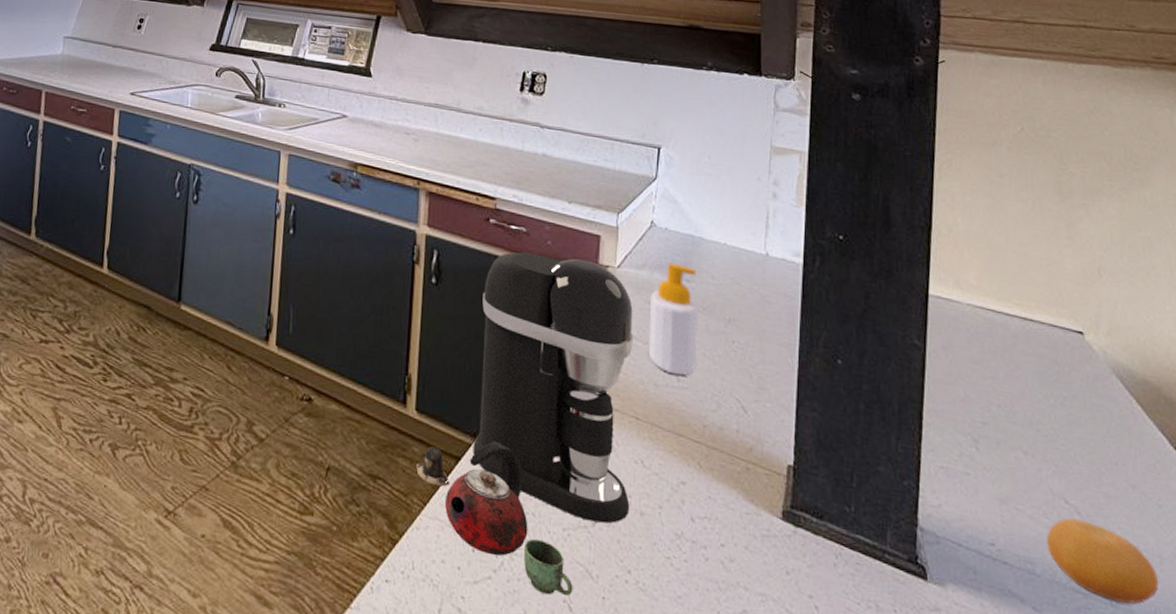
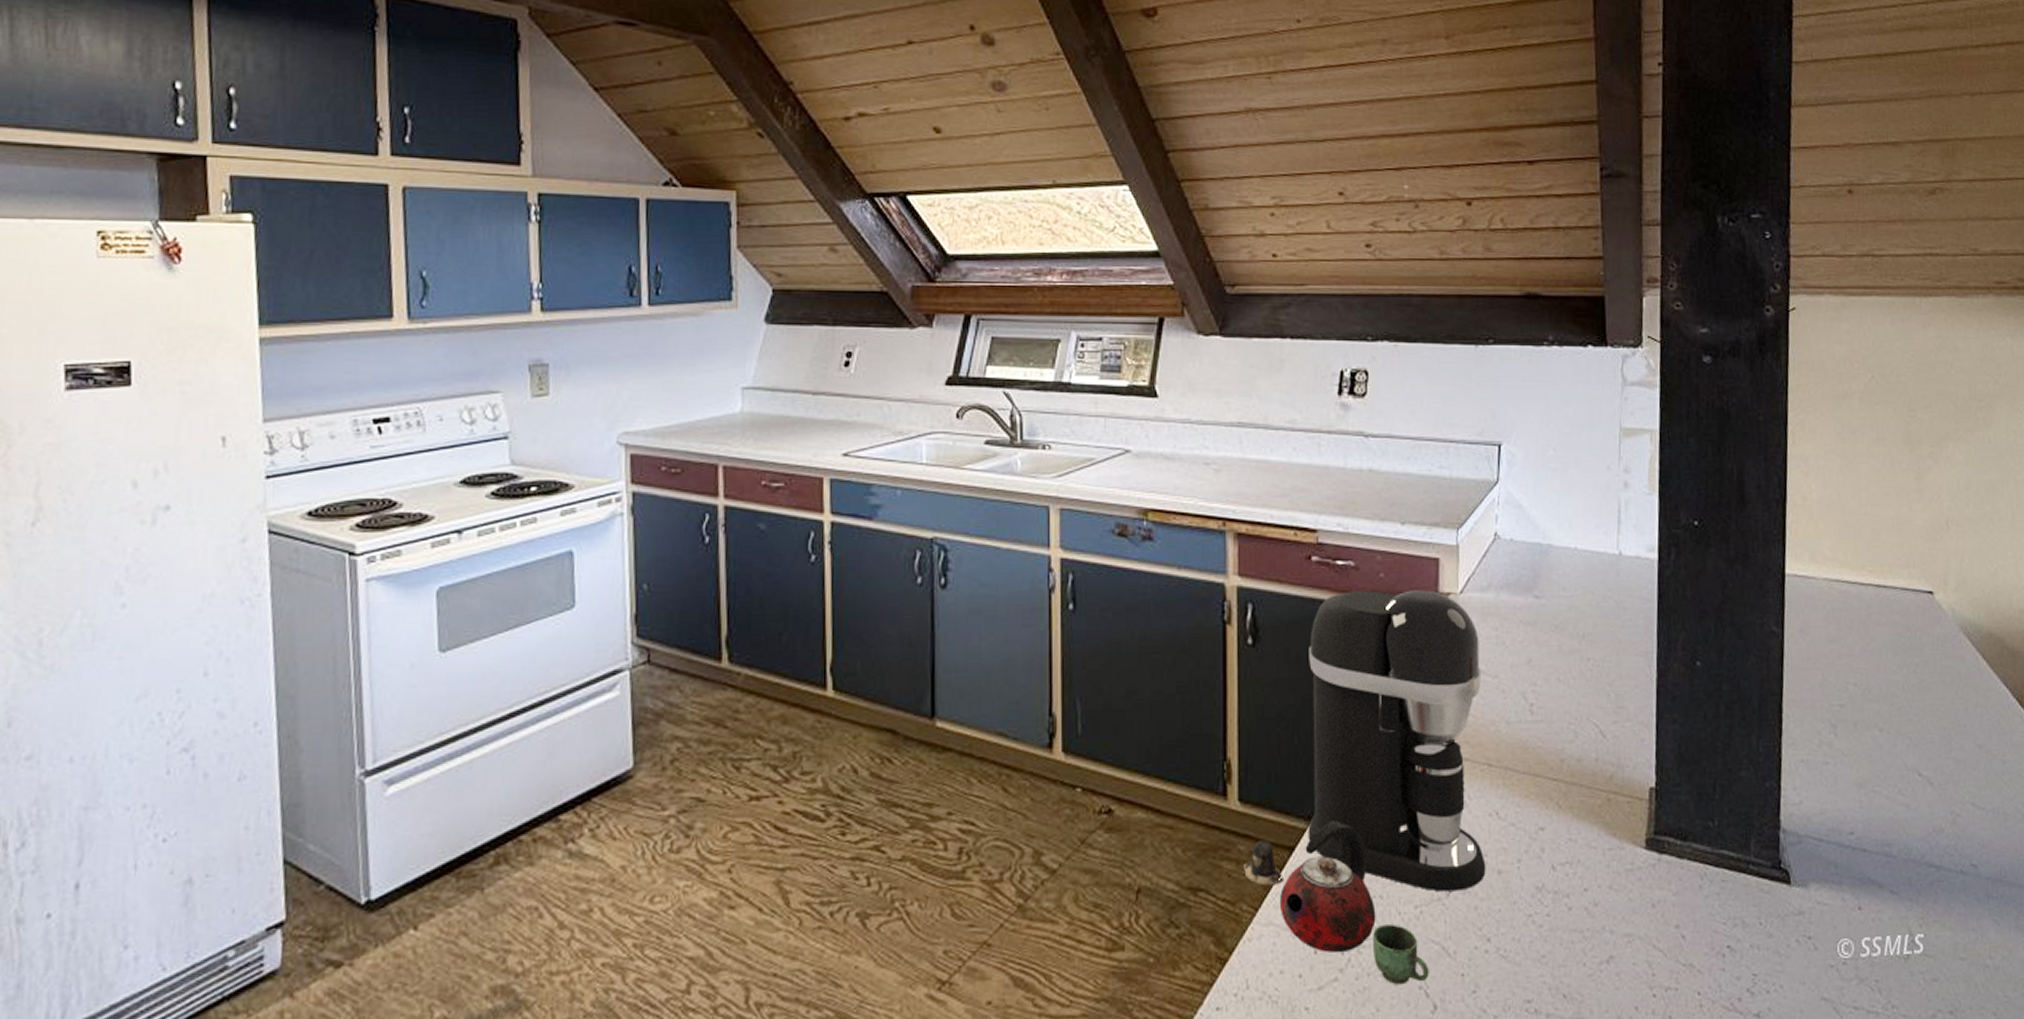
soap bottle: present [648,262,699,376] -> none [1497,579,1551,708]
fruit: present [1047,518,1159,604] -> none [1902,790,2004,868]

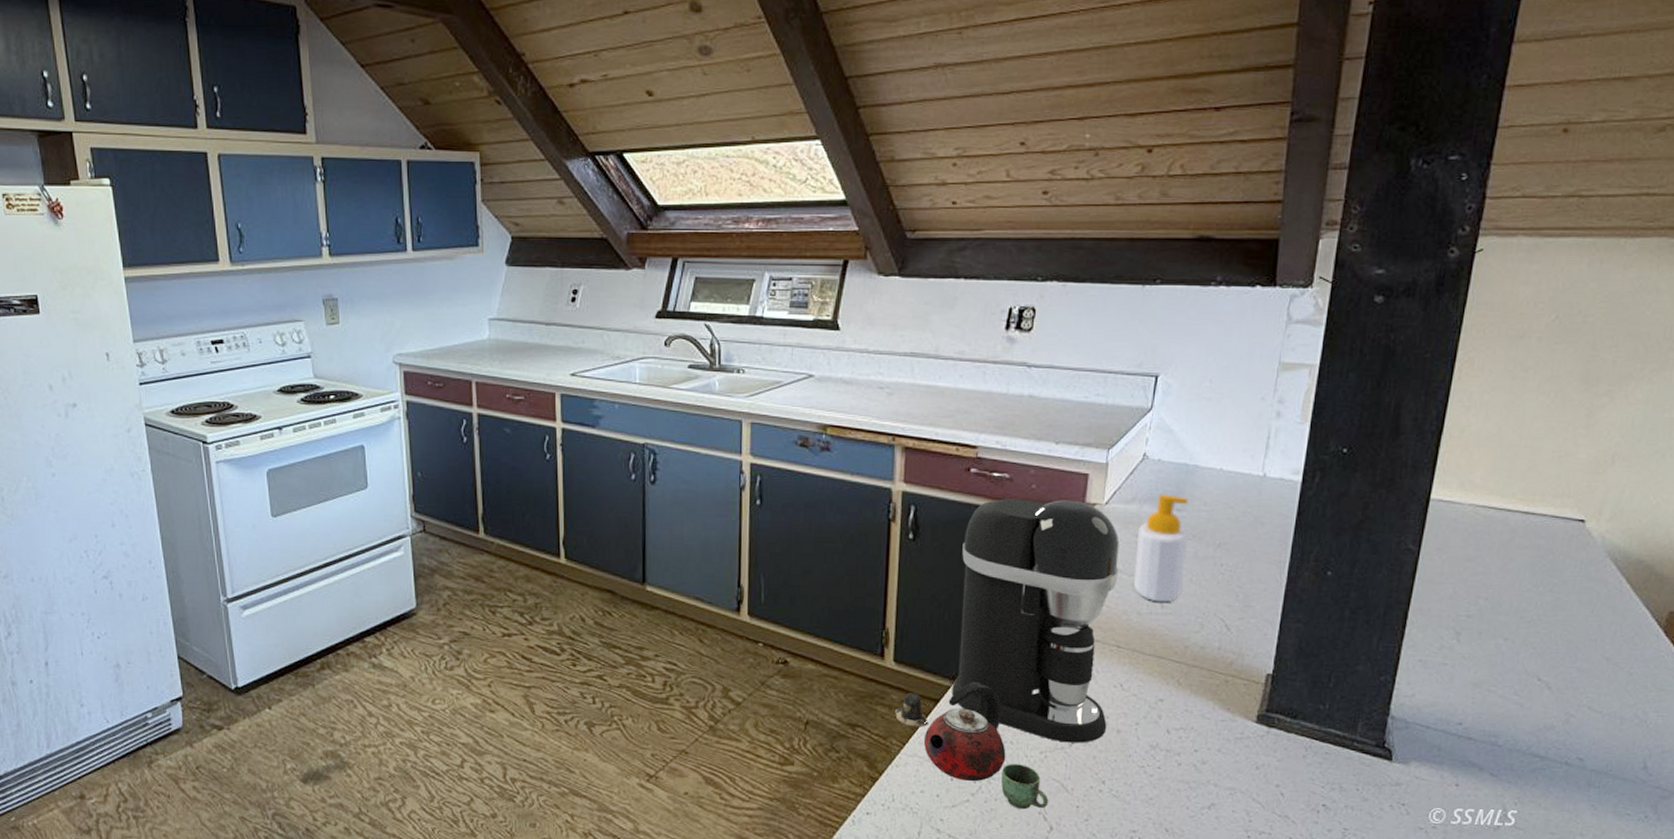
soap bottle: none [1497,579,1551,708] -> present [1133,494,1189,602]

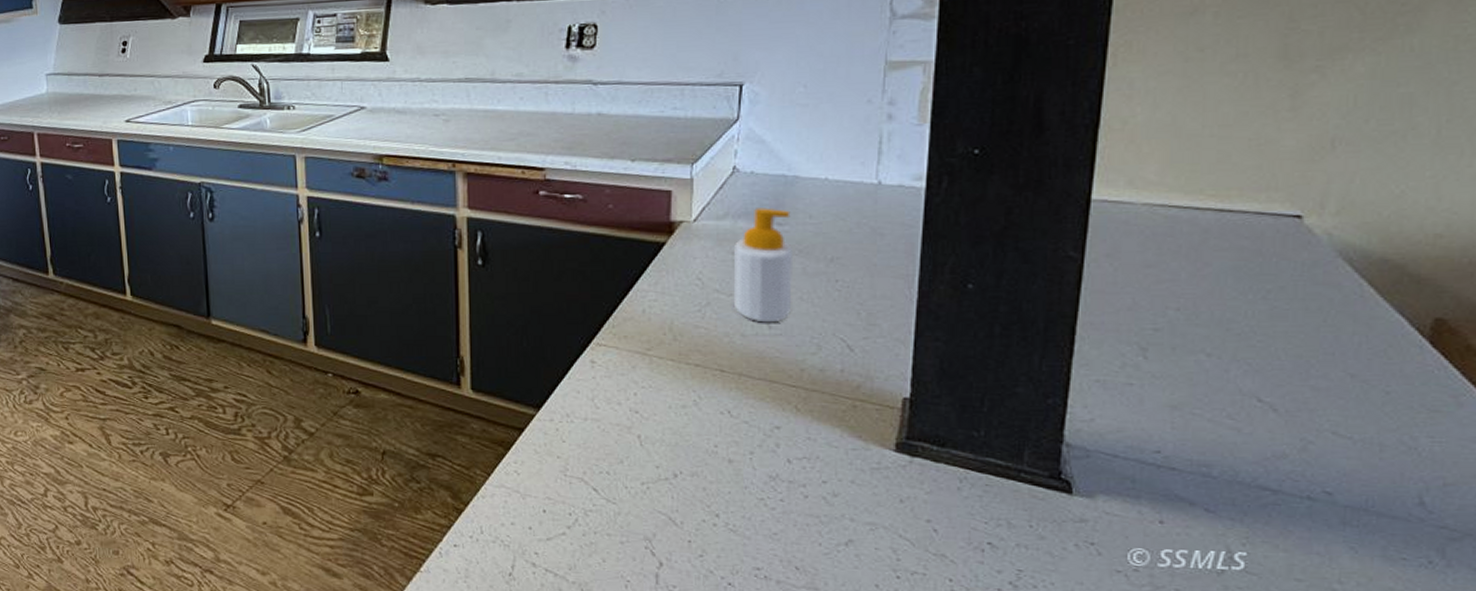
kettle: present [895,681,1049,810] -> none [477,409,655,544]
coffee maker: present [951,499,1120,743] -> none [537,219,716,474]

